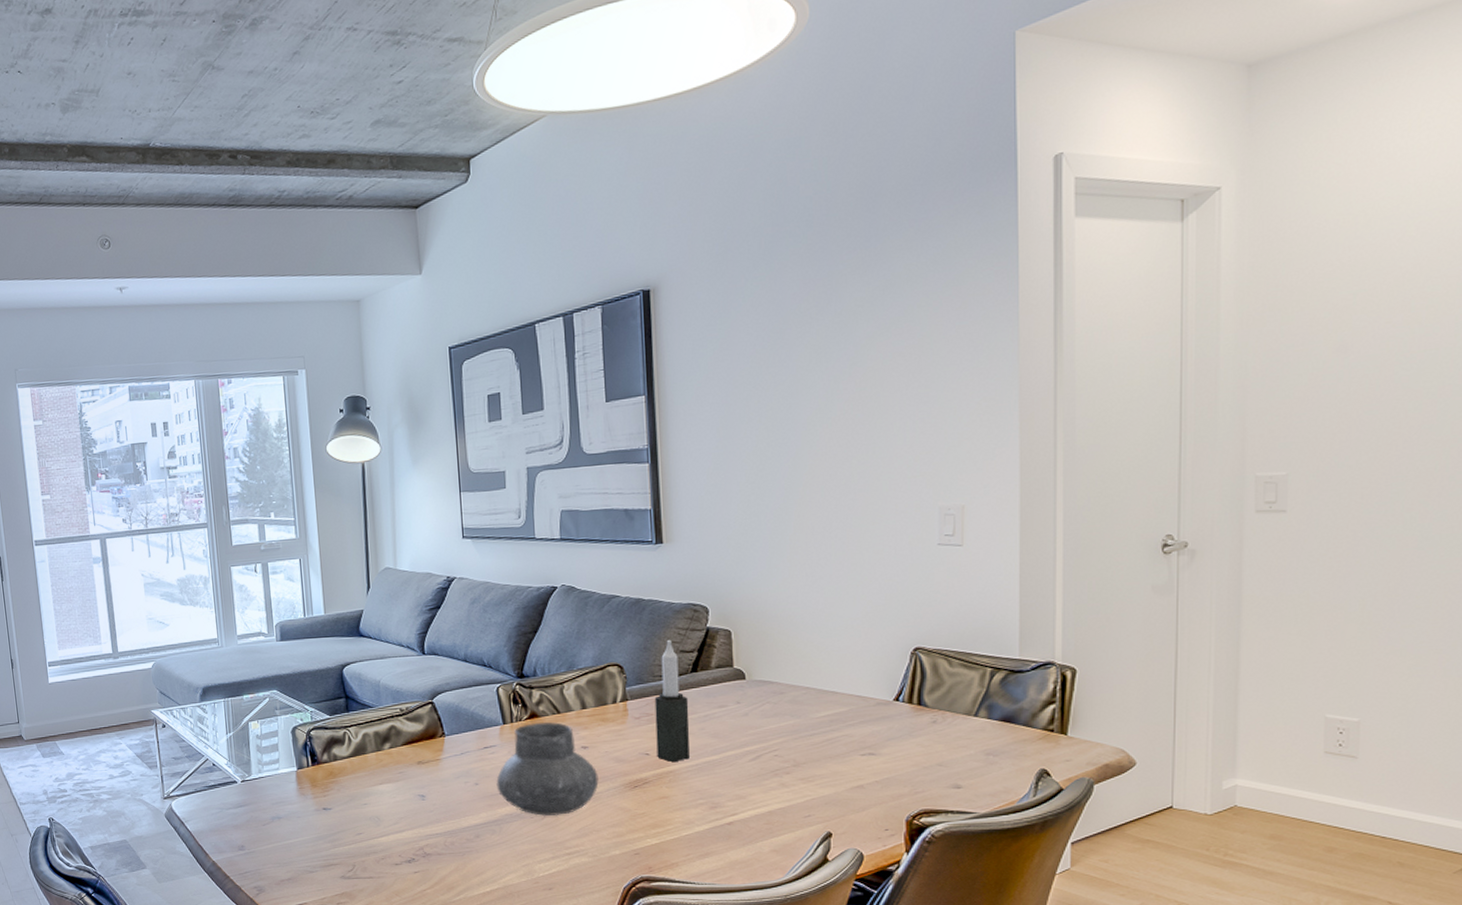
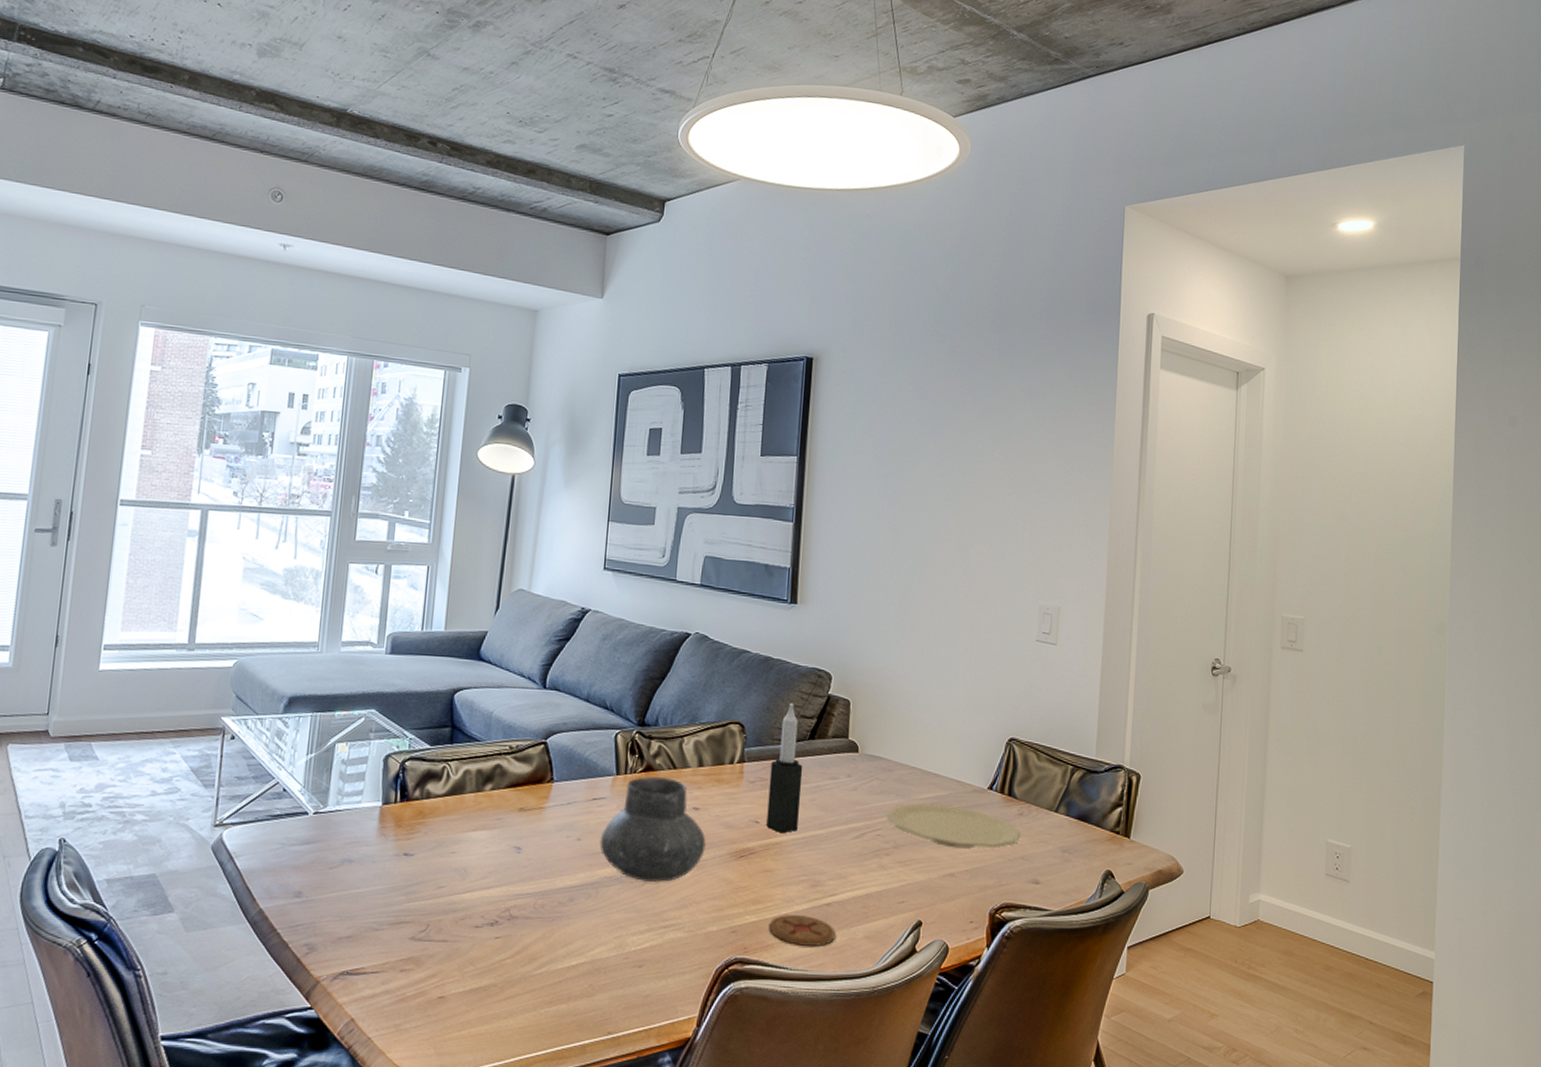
coaster: none [671,835,741,862] -> present [769,915,836,946]
plate: none [782,720,935,761] -> present [886,803,1021,849]

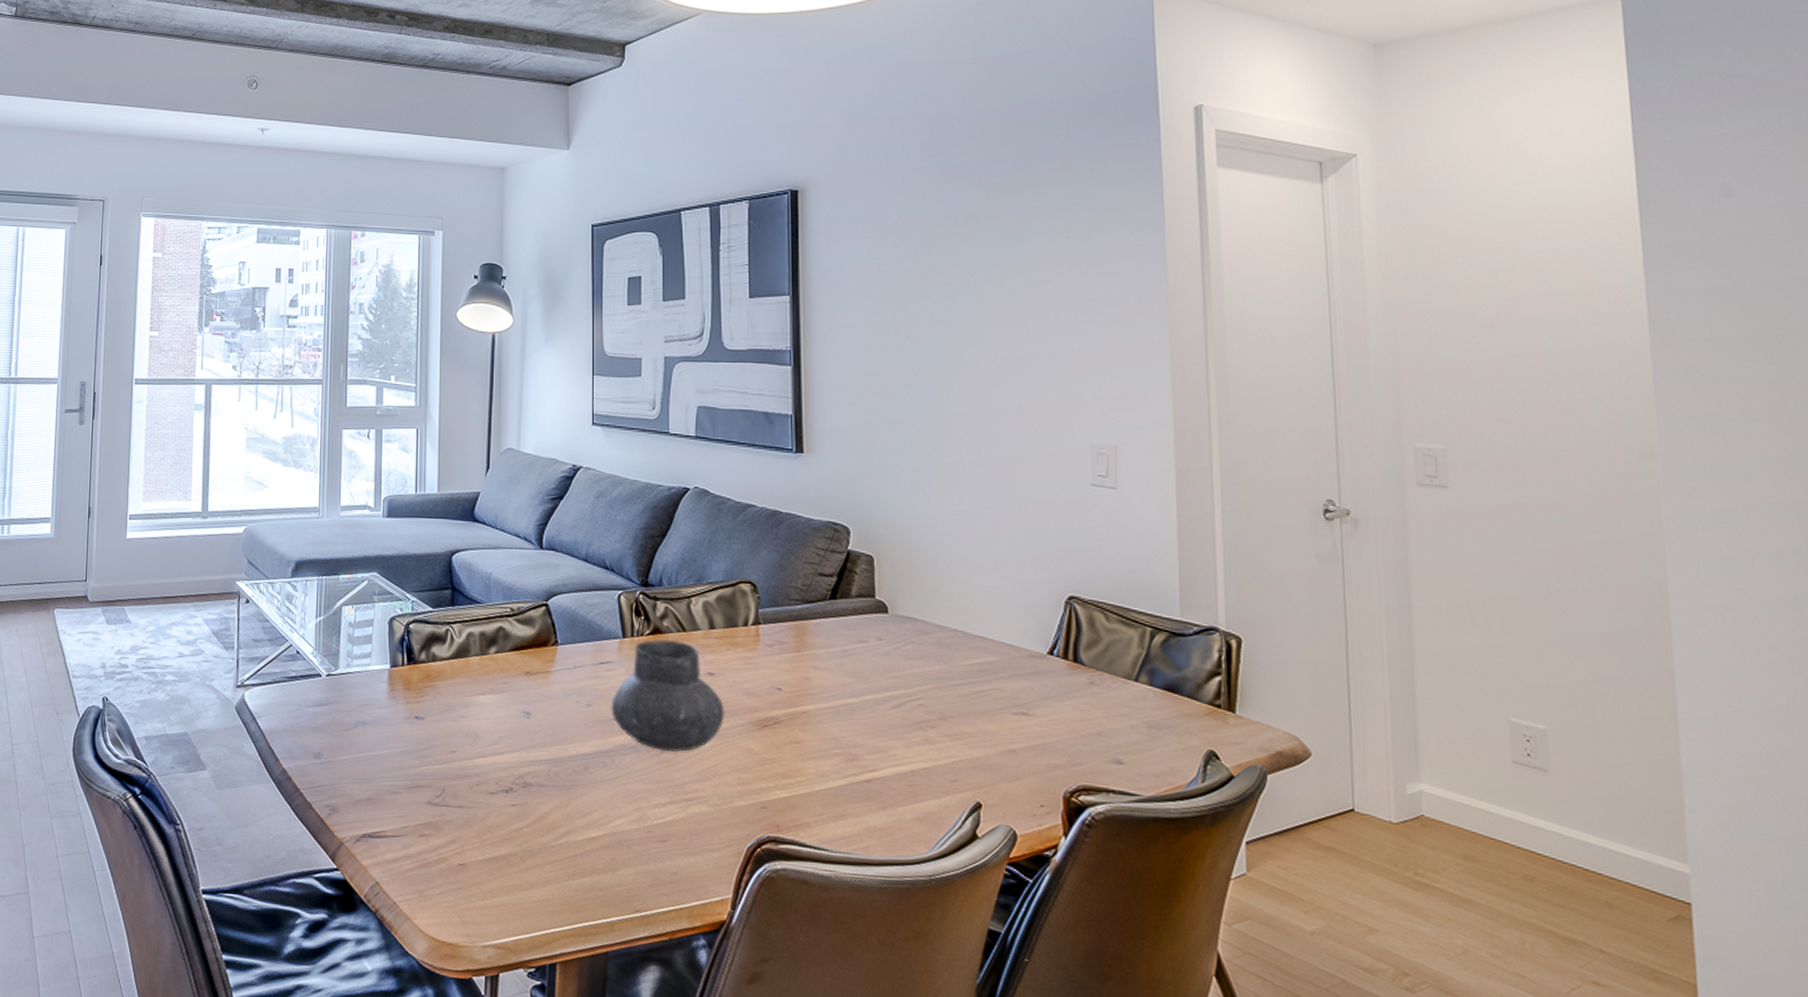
candle: present [766,702,803,833] -> none [789,559,827,701]
coaster: present [769,915,836,946] -> none [802,791,880,827]
plate: present [886,803,1021,849] -> none [927,669,1094,723]

